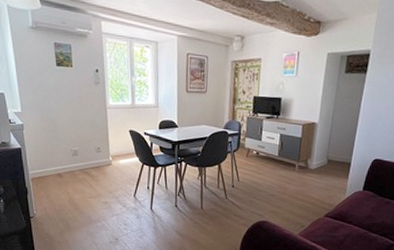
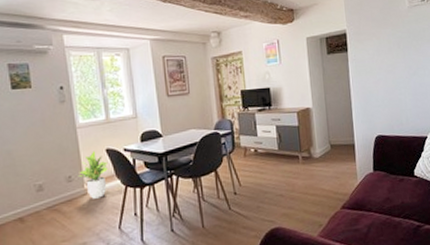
potted plant: none [105,130,130,170] -> present [78,150,108,199]

